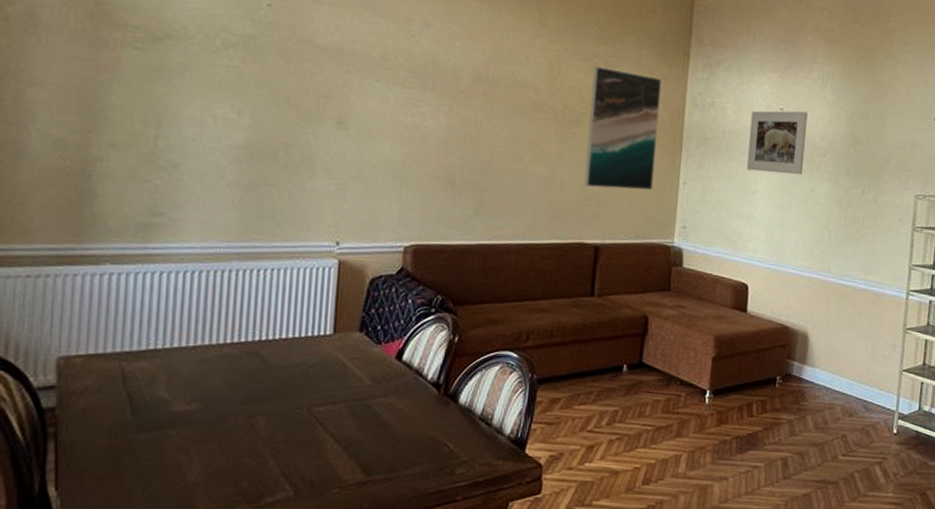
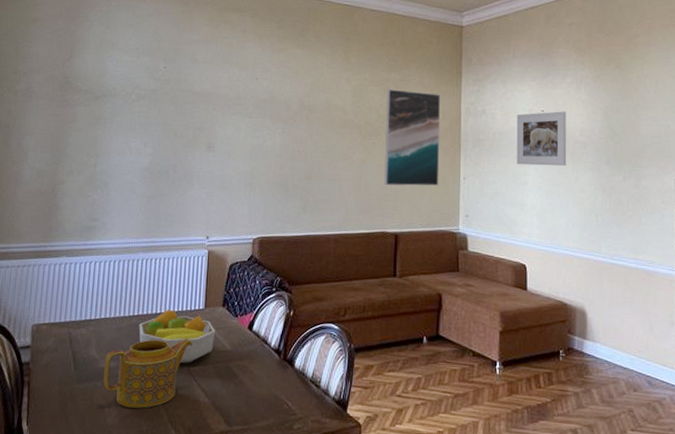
teapot: none [179,372,317,460] -> present [103,339,193,408]
fruit bowl: none [233,335,350,403] -> present [139,309,216,363]

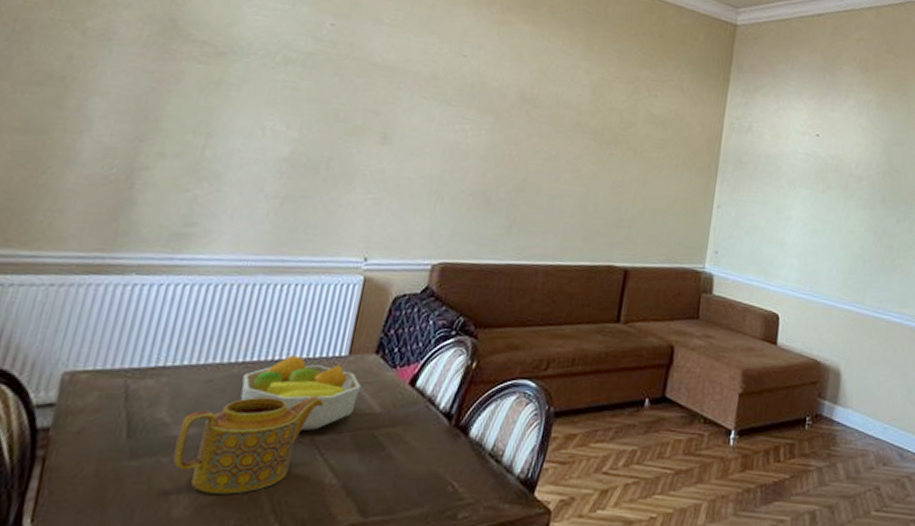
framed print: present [384,89,441,186] -> none [618,89,701,213]
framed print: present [516,111,566,167] -> none [781,136,844,202]

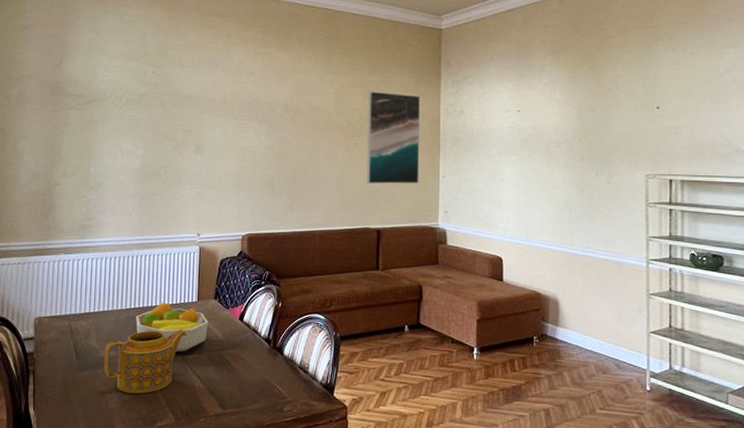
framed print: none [618,89,701,213] -> present [367,91,421,184]

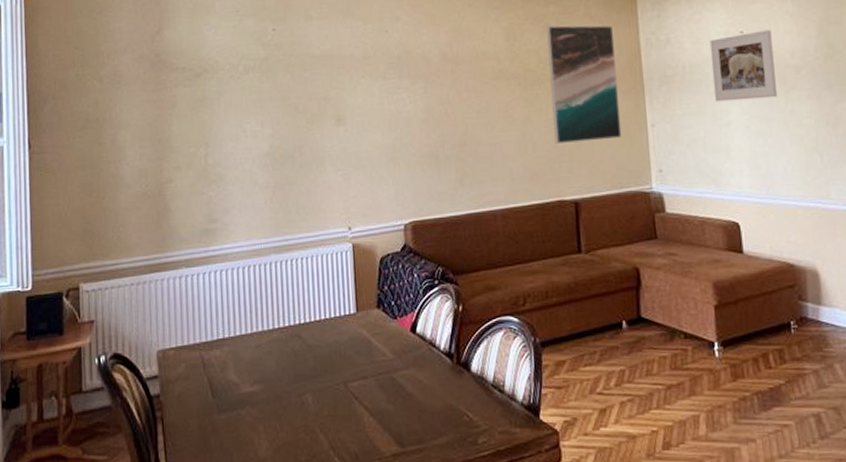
teapot: present [104,329,188,394] -> none [247,350,348,436]
fruit bowl: present [136,302,209,352] -> none [281,317,373,379]
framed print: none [493,111,541,164] -> present [709,30,777,102]

